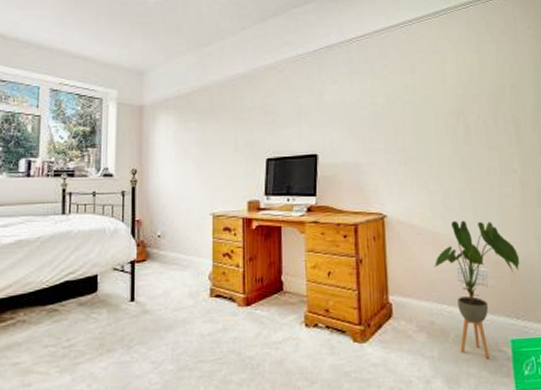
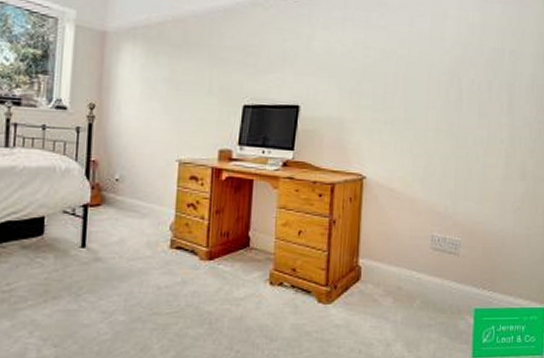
house plant: present [433,220,520,359] -> none [408,187,494,326]

